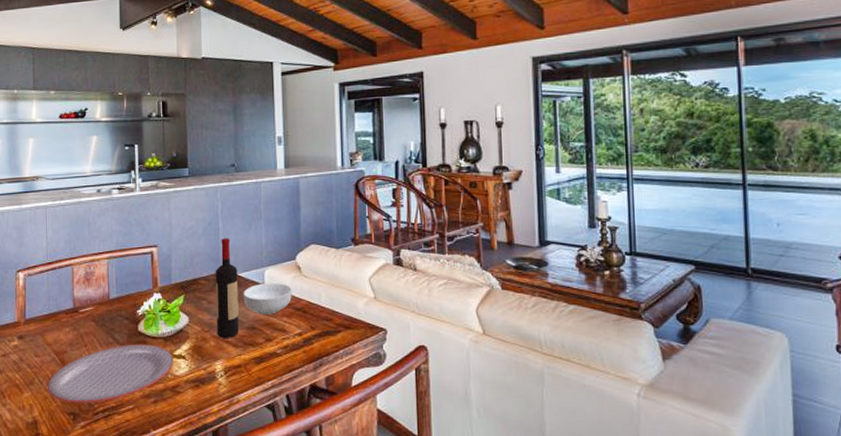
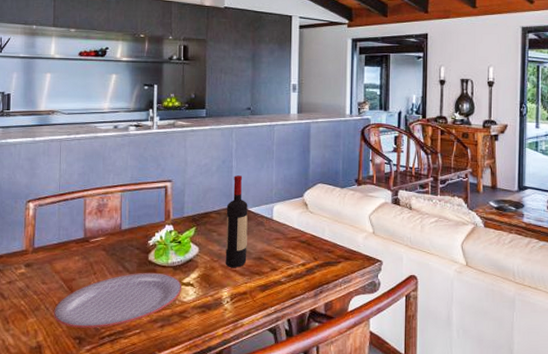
cereal bowl: present [243,283,293,315] -> none [252,218,299,246]

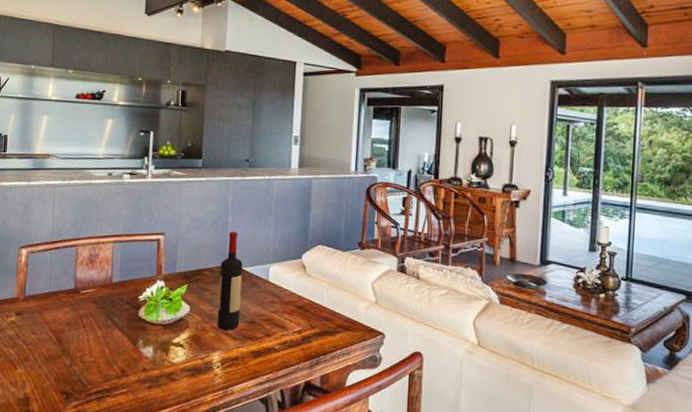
plate: present [54,272,181,328] -> none [42,329,171,384]

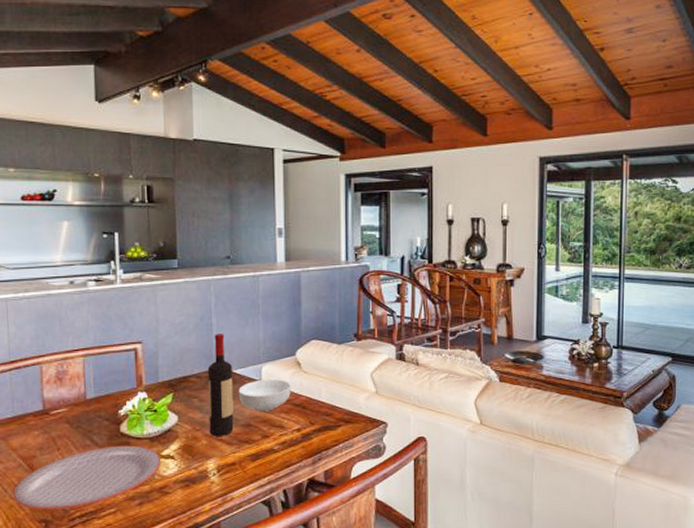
plate: none [42,329,171,384] -> present [13,445,160,510]
cereal bowl: none [246,279,296,311] -> present [238,379,292,411]

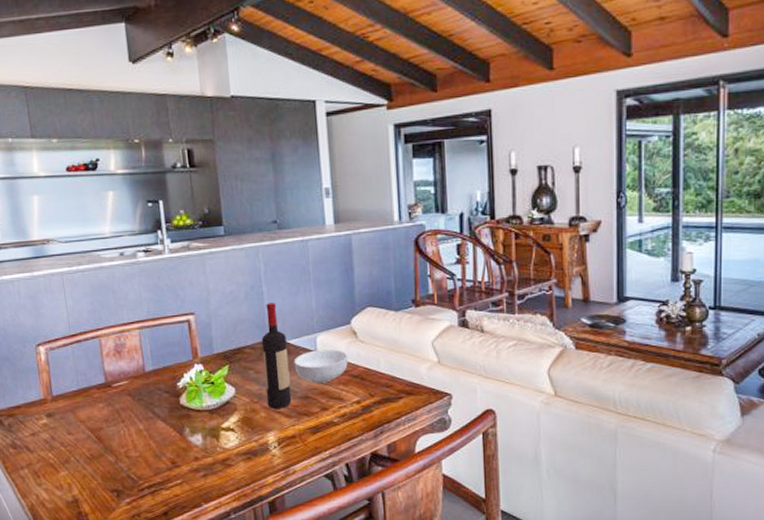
plate: present [13,445,160,510] -> none [85,417,221,480]

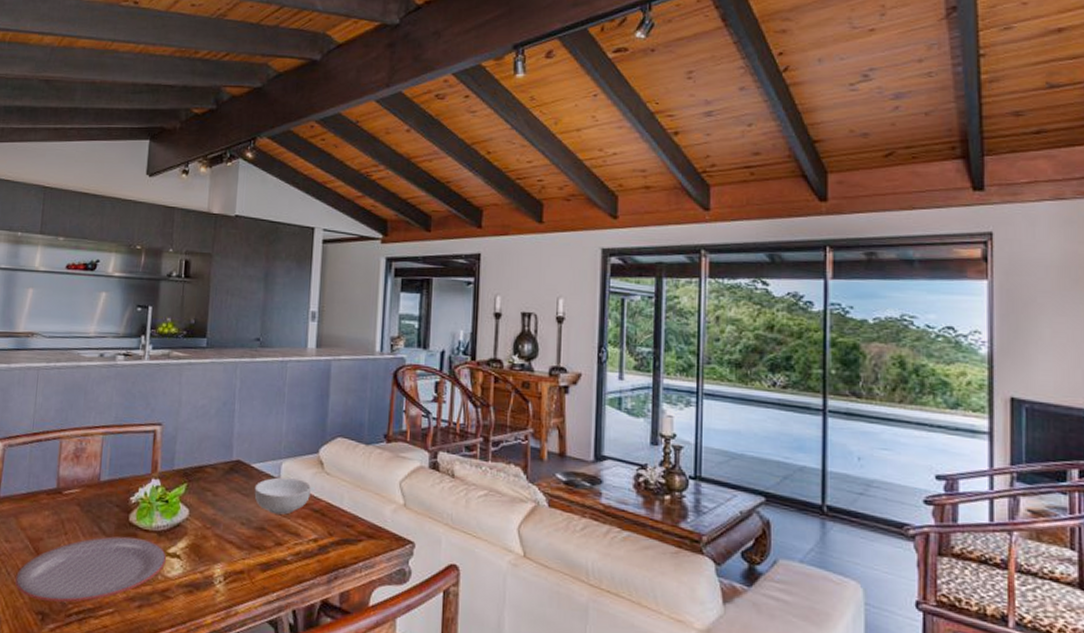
plate: none [85,417,221,480] -> present [15,536,166,603]
wine bottle: present [261,303,292,409] -> none [220,422,251,538]

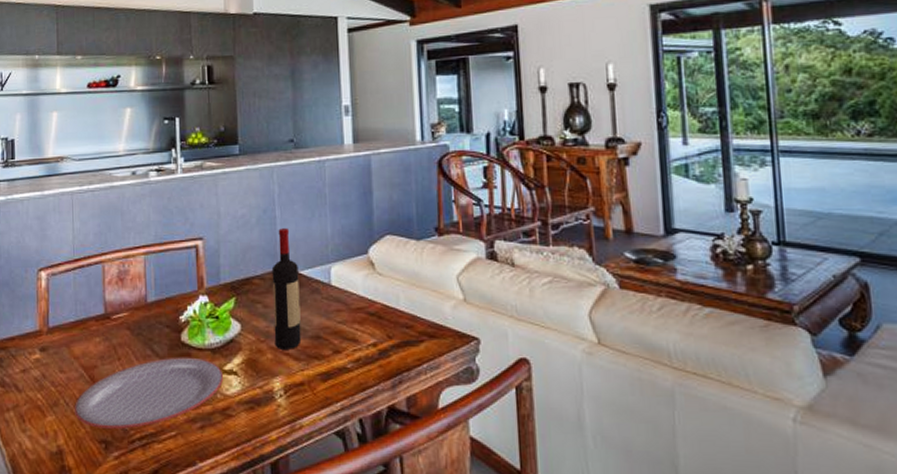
wine bottle: none [220,422,251,538] -> present [271,228,302,349]
cereal bowl: present [254,477,312,515] -> none [305,282,365,321]

